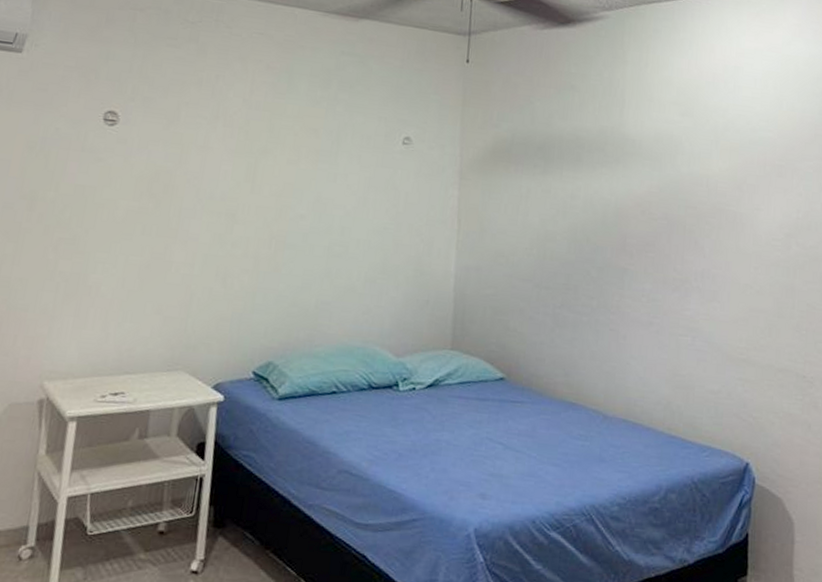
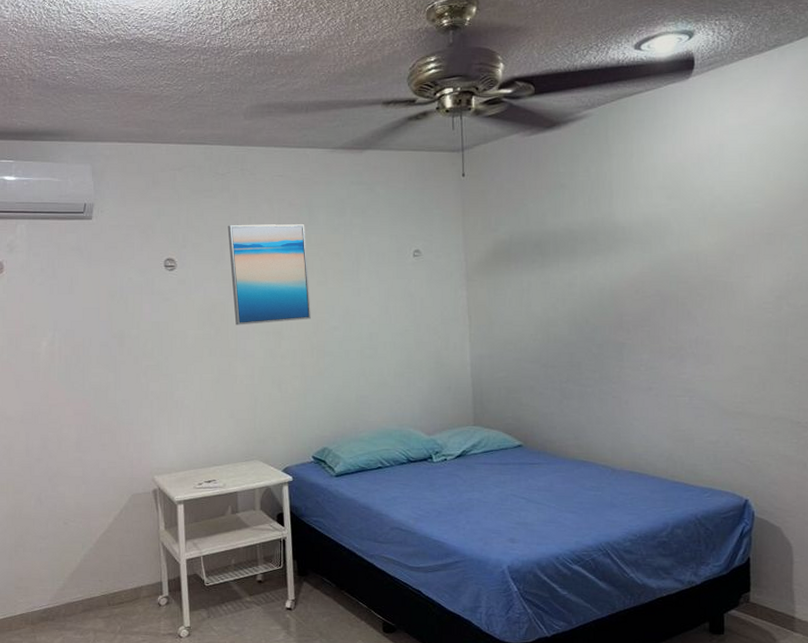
wall art: none [181,81,282,203] -> present [227,224,311,325]

